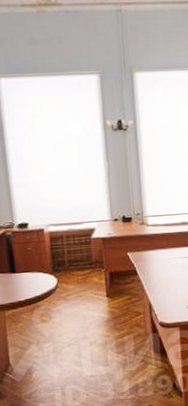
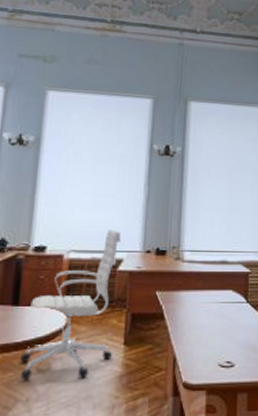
chair: none [25,203,98,329] -> present [20,229,121,381]

